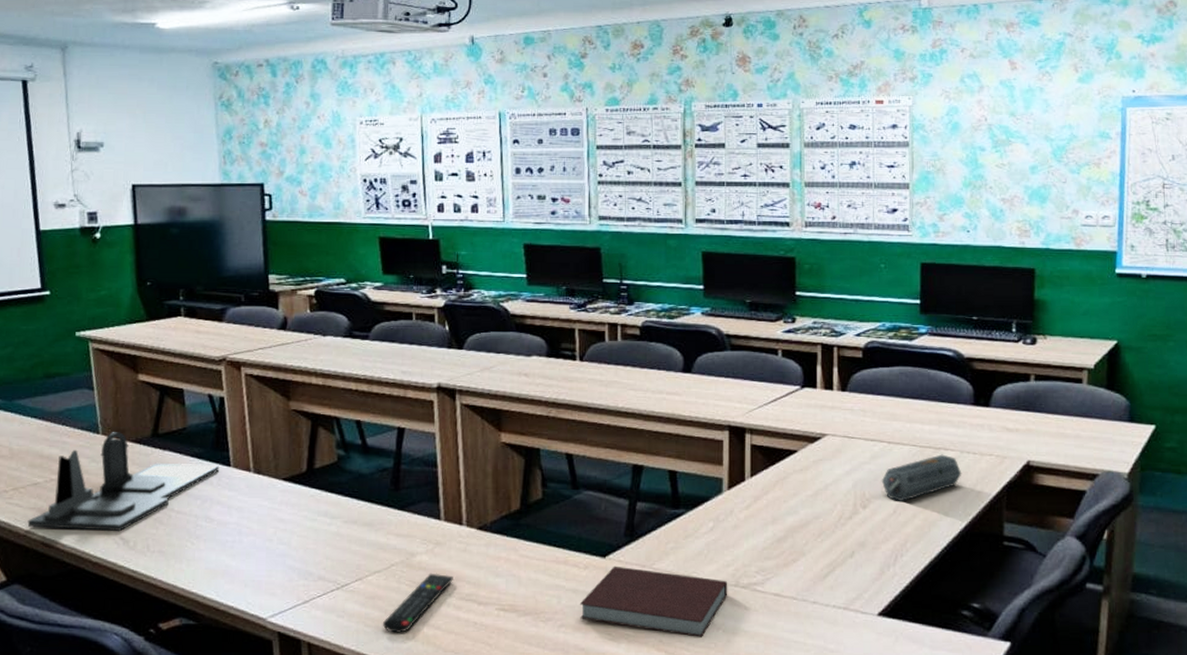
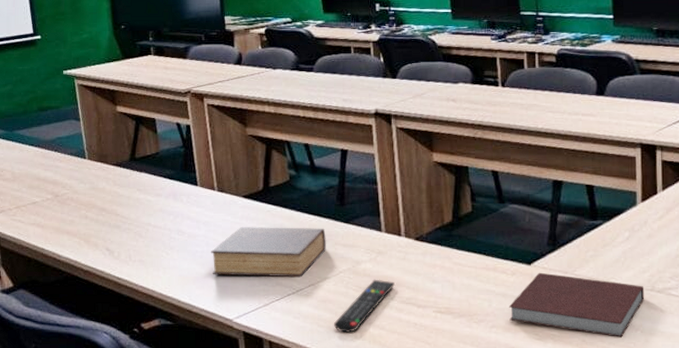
desk organizer: present [27,432,219,531] -> none [29,157,188,243]
book: none [244,514,377,571] -> present [211,227,326,278]

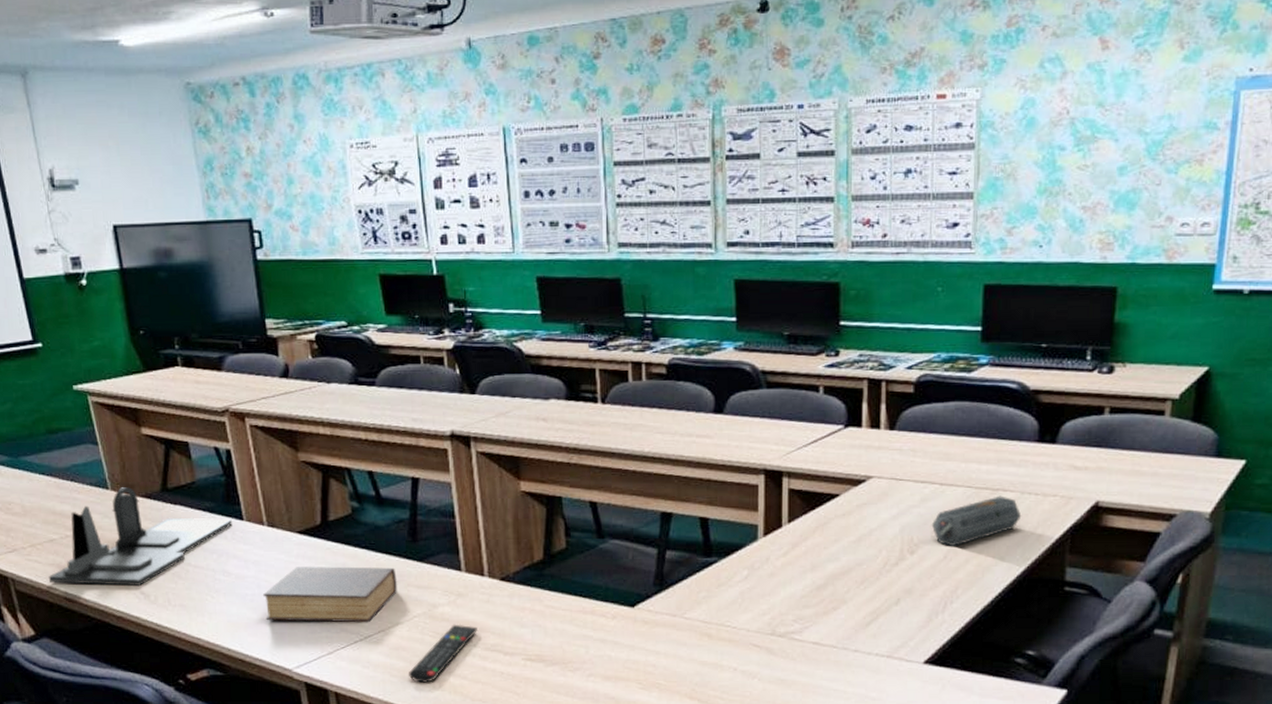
desk organizer: none [29,157,188,243] -> present [48,487,232,586]
notebook: present [508,272,645,337] -> none [608,615,764,686]

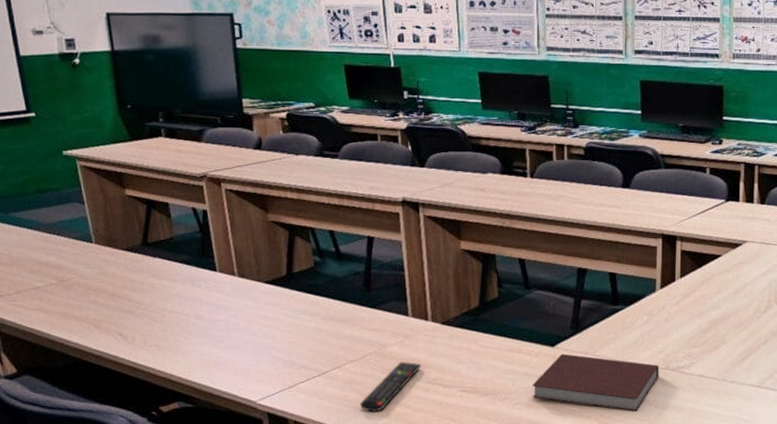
desk organizer: present [48,487,232,586] -> none [32,241,206,328]
book: present [263,566,397,623] -> none [232,312,352,361]
notebook: none [608,615,764,686] -> present [531,353,660,412]

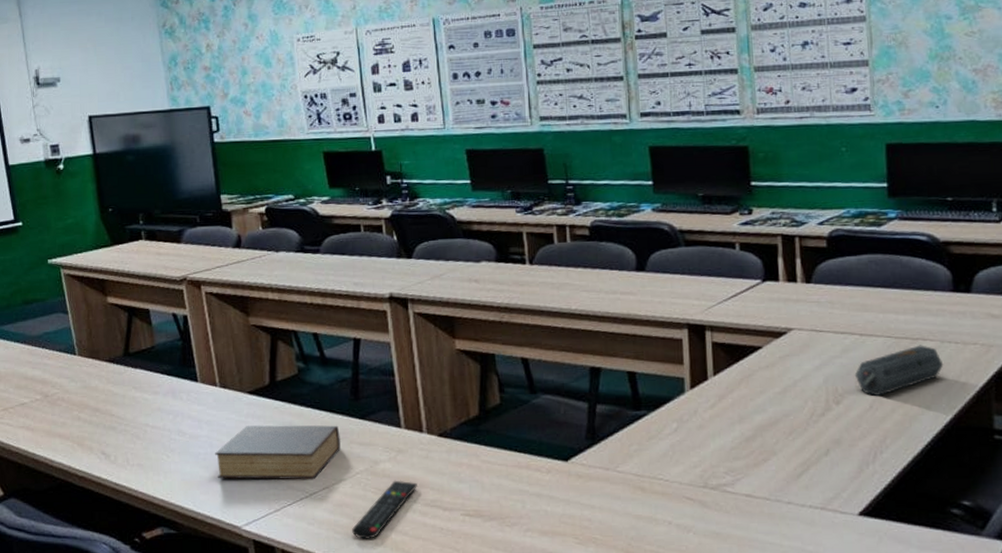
book: none [232,312,352,361] -> present [215,425,341,480]
notebook: present [531,353,660,412] -> none [544,469,697,540]

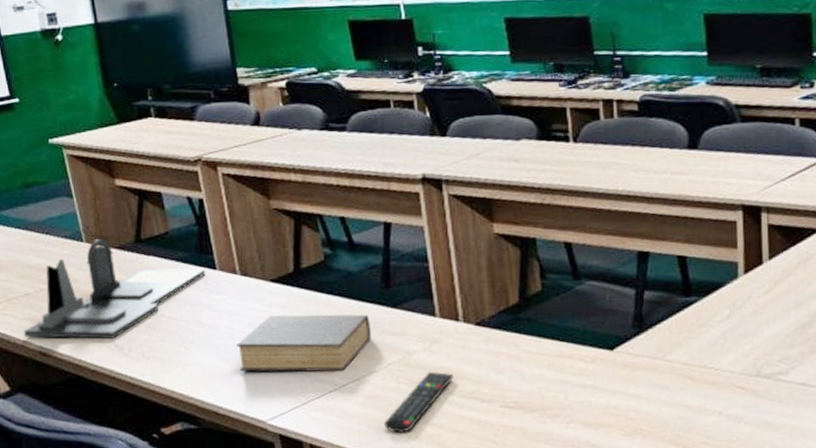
desk organizer: none [18,353,187,447] -> present [23,239,205,339]

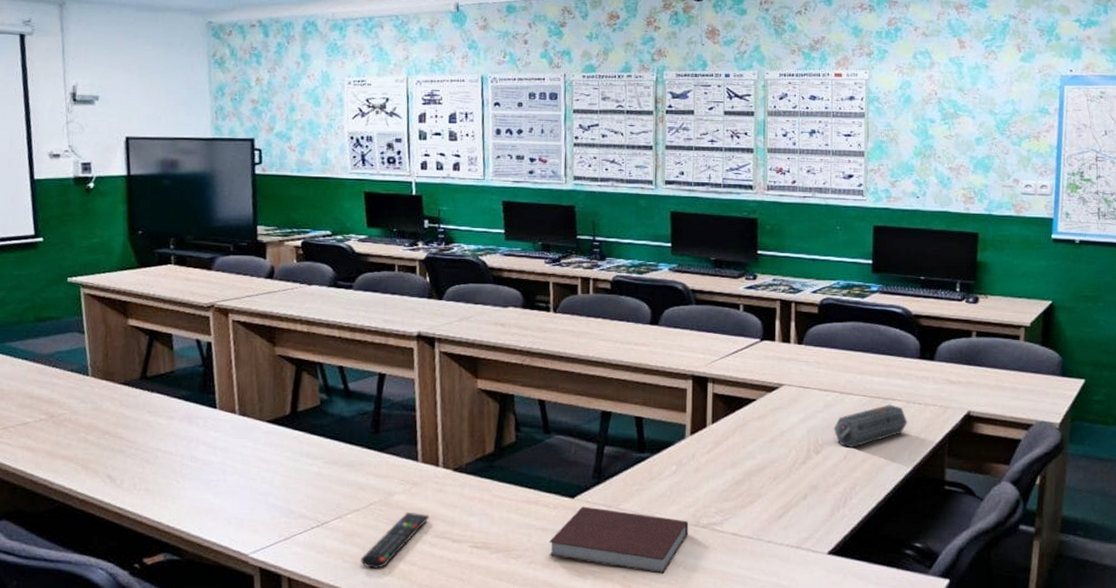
desk organizer: present [23,239,205,339] -> none [16,374,205,469]
book: present [237,314,371,372] -> none [228,454,357,510]
notebook: none [588,358,749,431] -> present [548,506,689,574]

